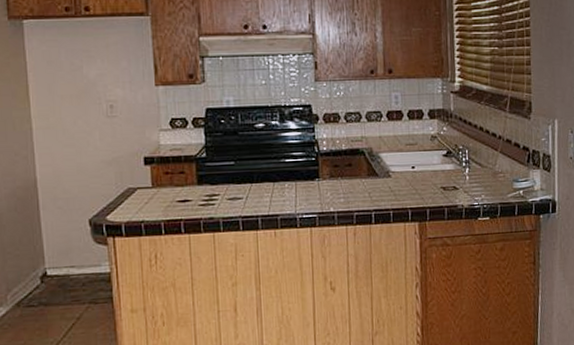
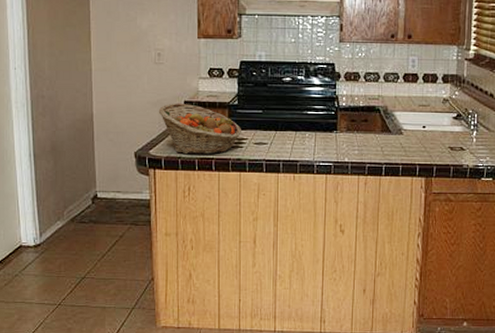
fruit basket: none [114,159,212,218] -> present [158,103,241,155]

